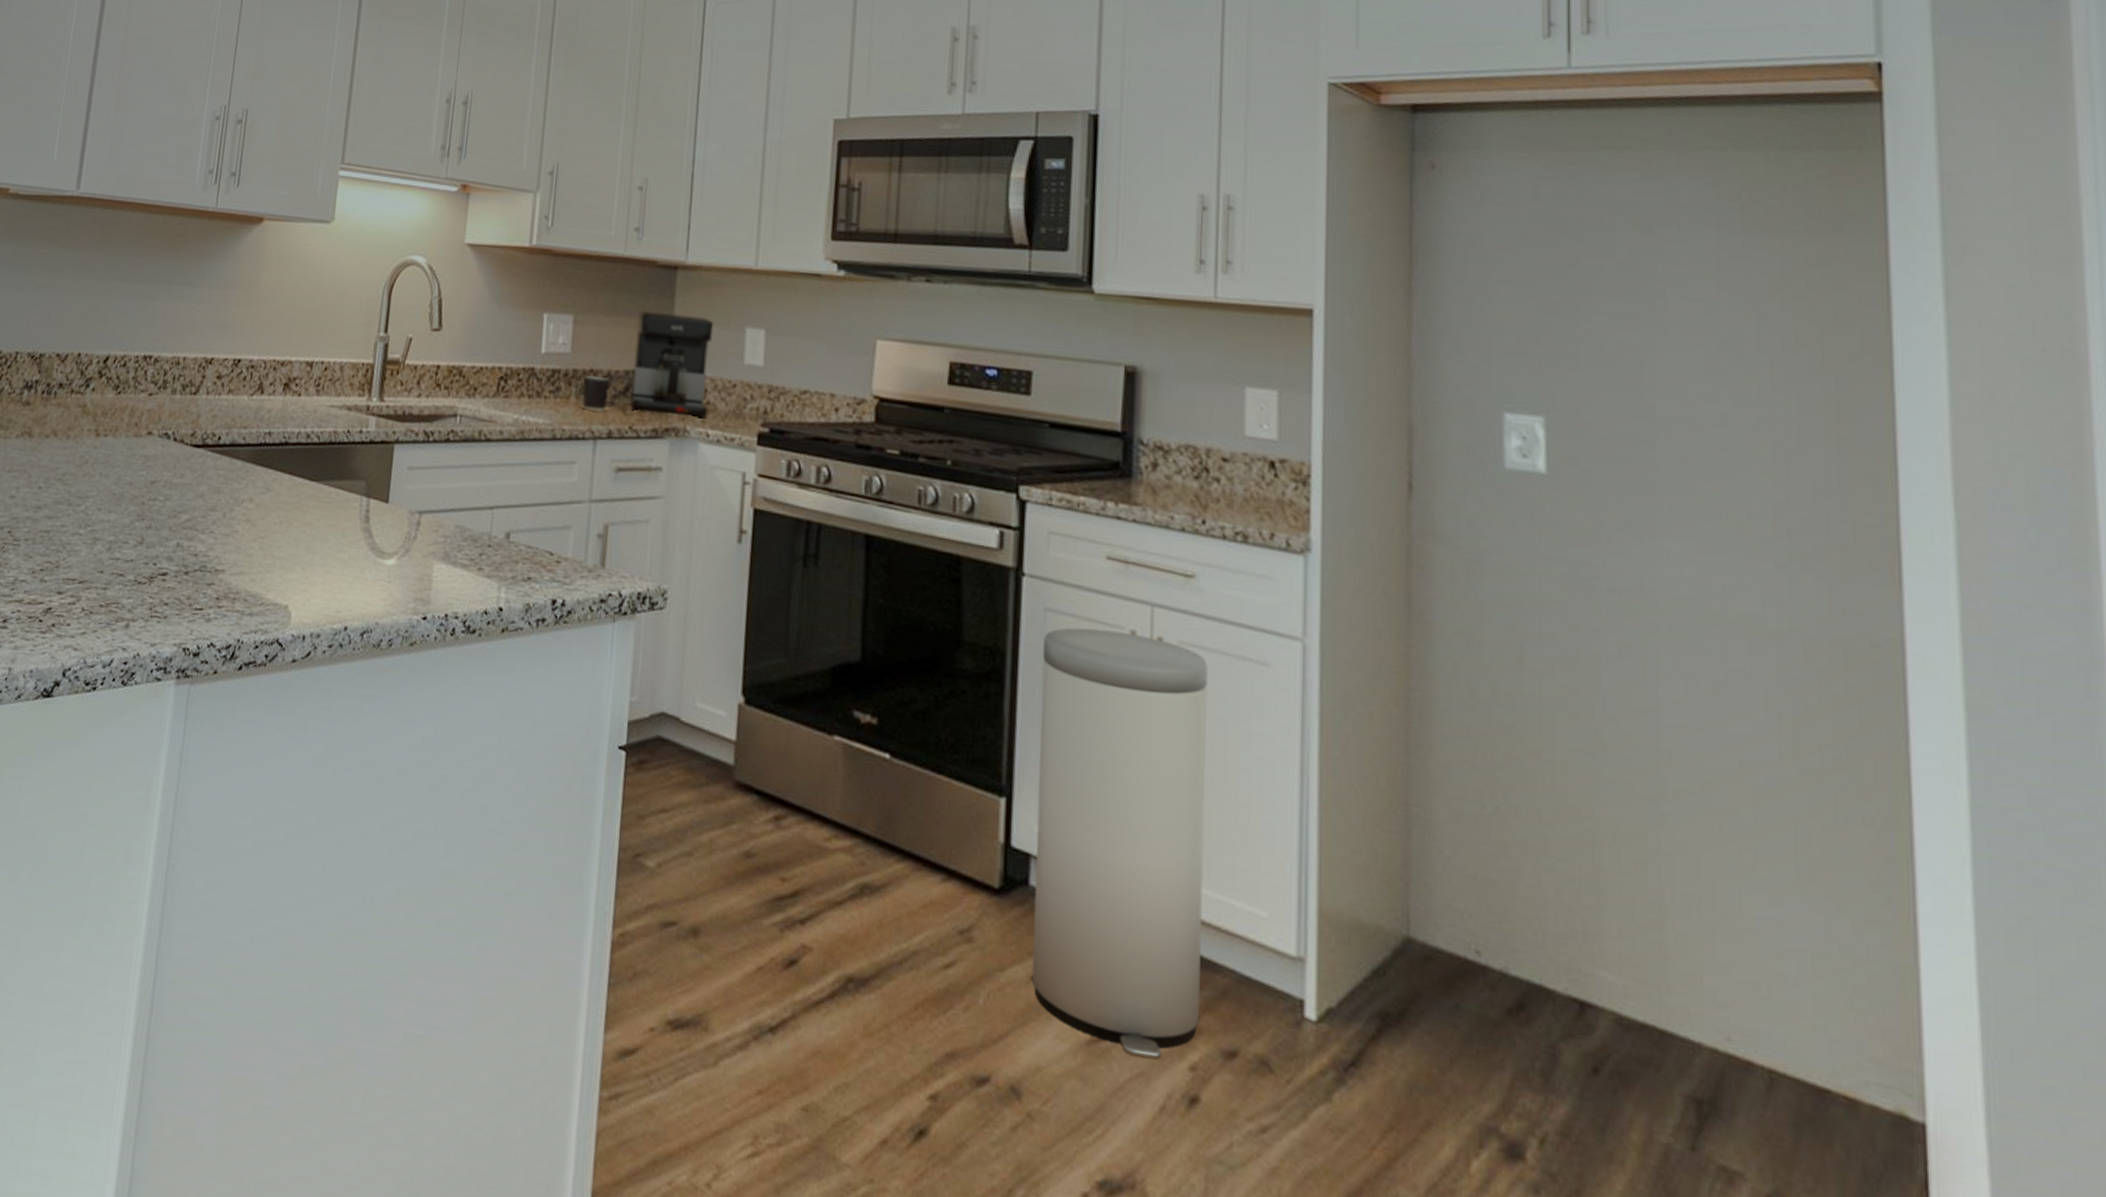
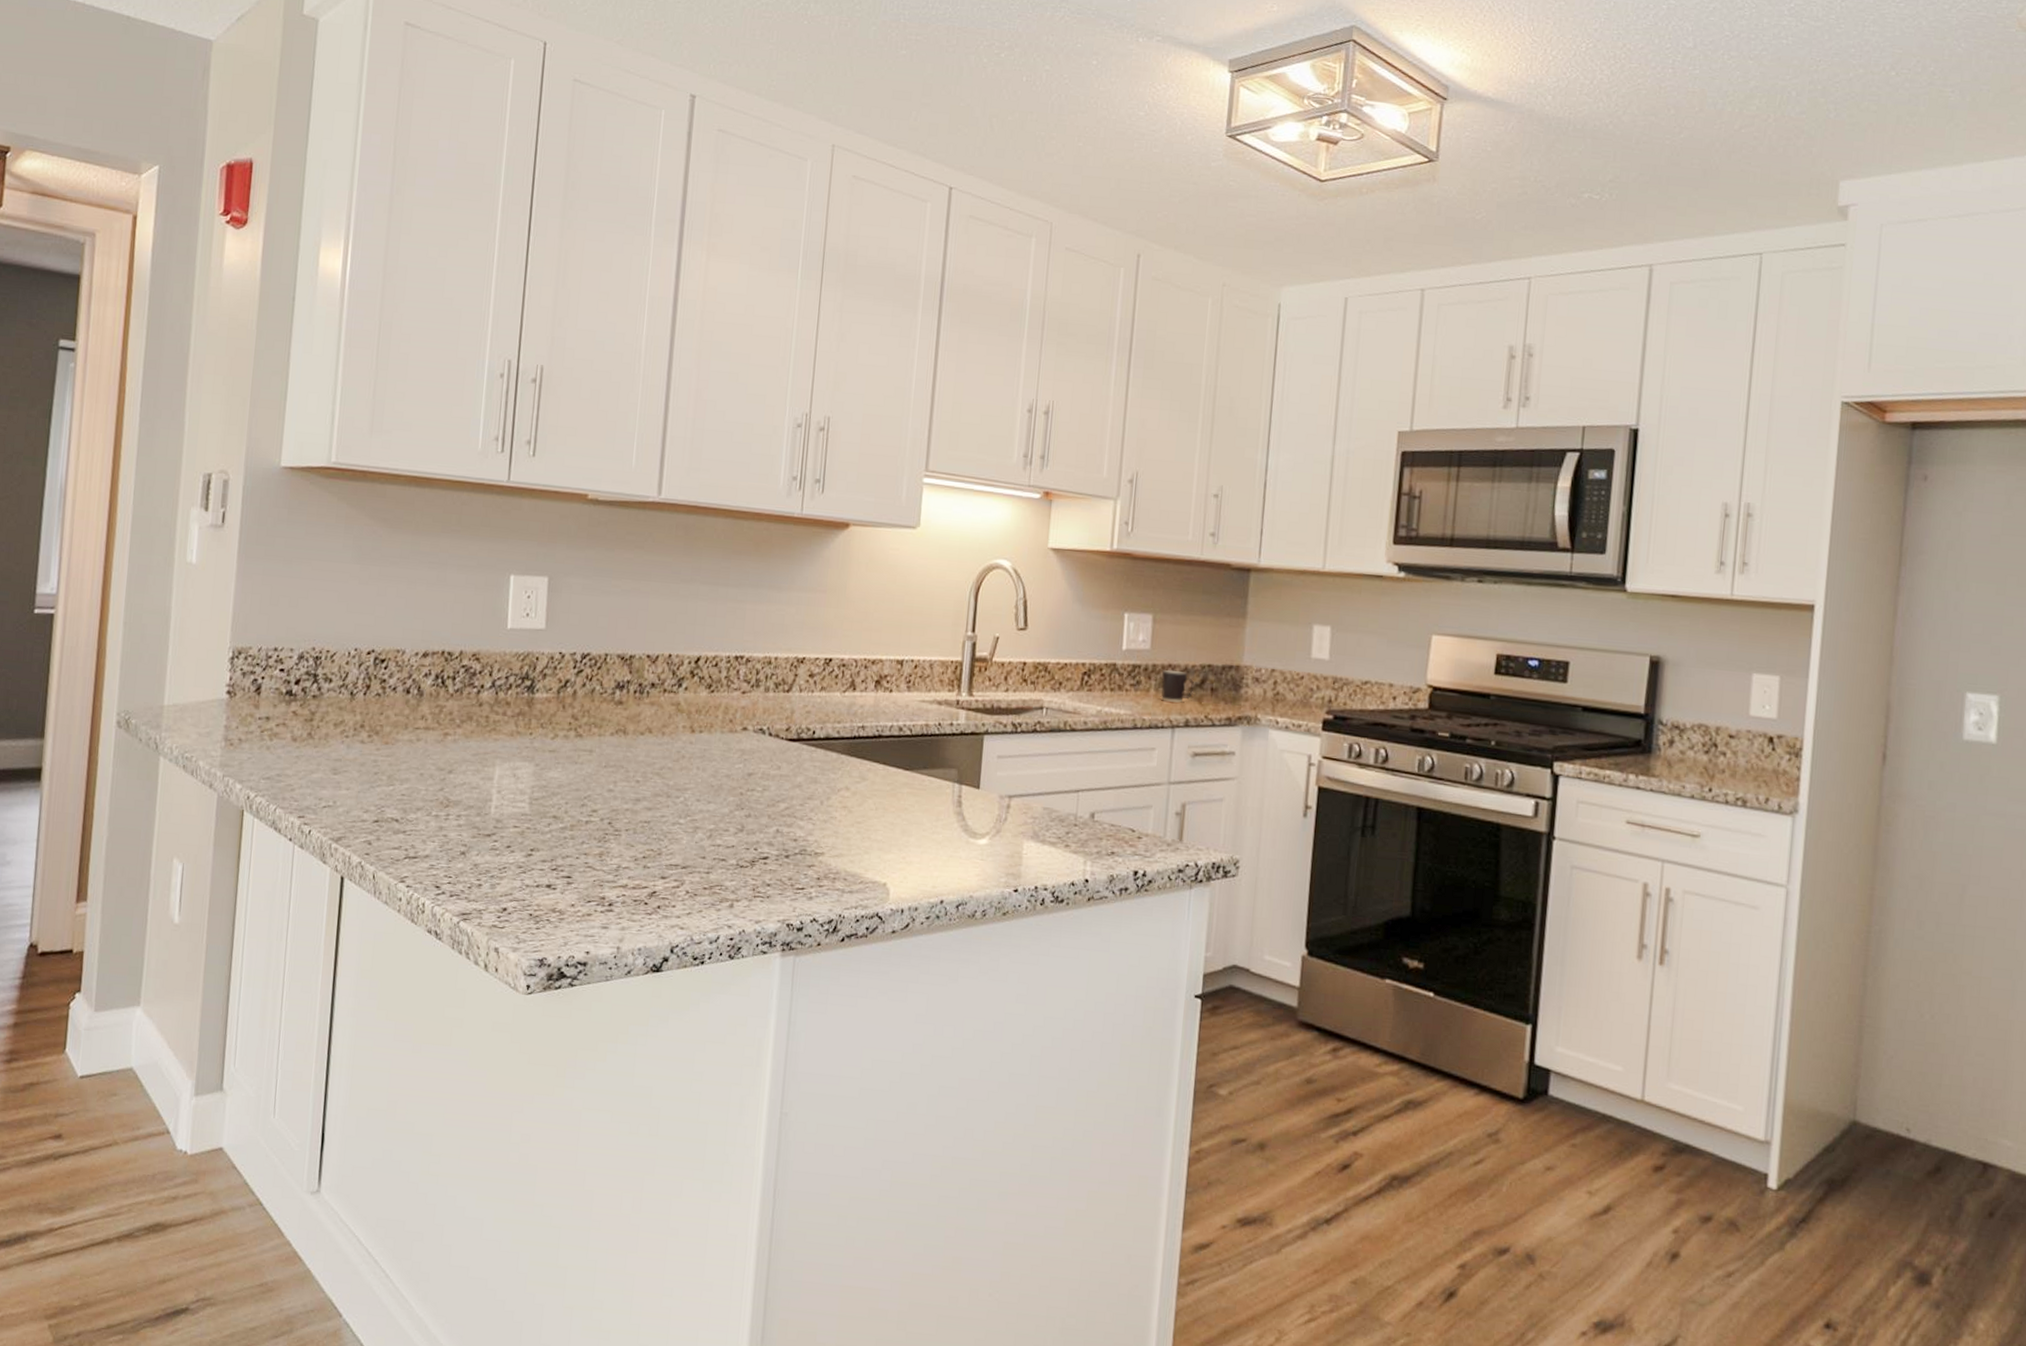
coffee maker: present [629,311,714,418] -> none [1205,610,1284,707]
pedal bin: present [1031,627,1208,1061] -> none [1547,882,1707,1227]

